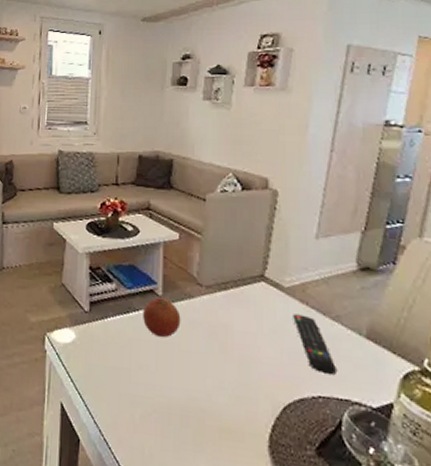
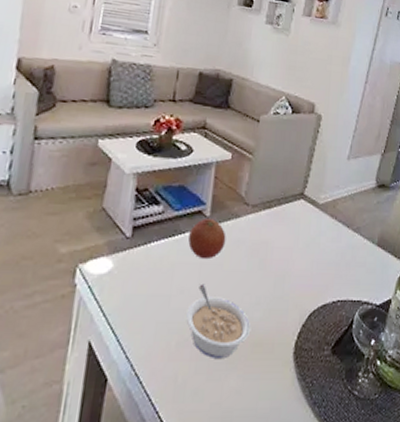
legume: none [147,361,217,439] -> present [186,284,251,358]
remote control: present [293,314,338,374] -> none [324,228,354,279]

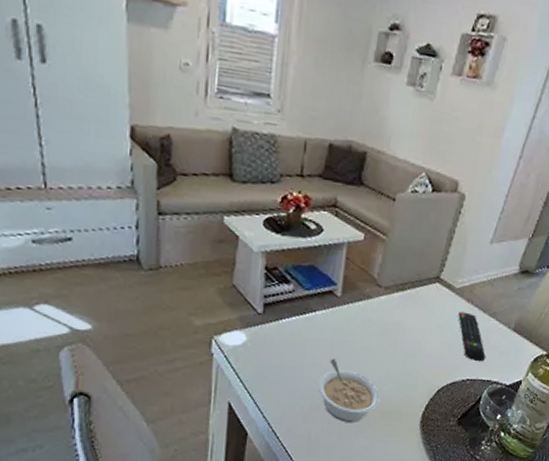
fruit: present [188,219,226,258] -> none [319,298,358,336]
remote control: none [324,228,354,279] -> present [458,312,486,361]

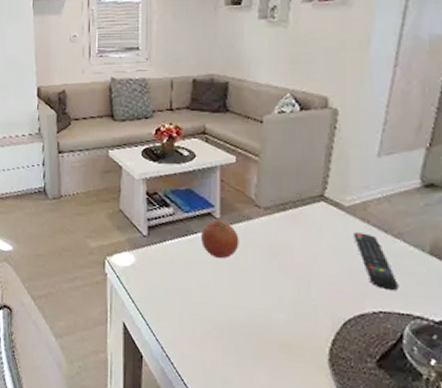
legume: present [318,358,381,422] -> none [207,281,277,354]
fruit: none [319,298,358,336] -> present [201,220,239,258]

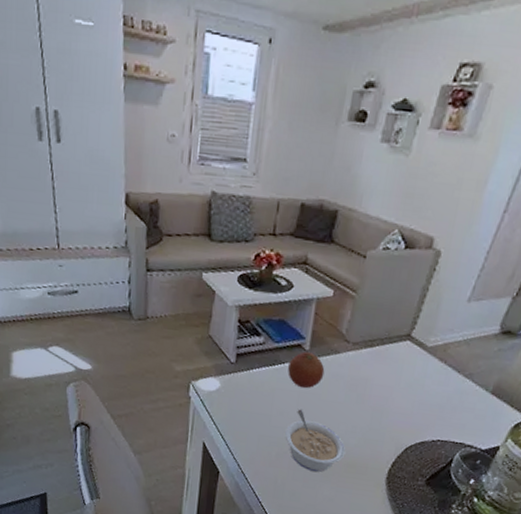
legume: none [207,281,277,354] -> present [285,409,346,472]
remote control: present [354,232,399,290] -> none [429,371,460,423]

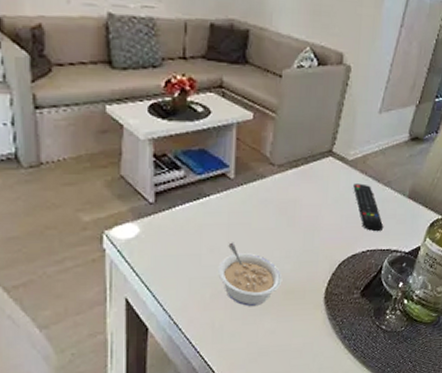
fruit: present [288,352,325,388] -> none [214,181,253,219]
remote control: none [429,371,460,423] -> present [353,183,384,231]

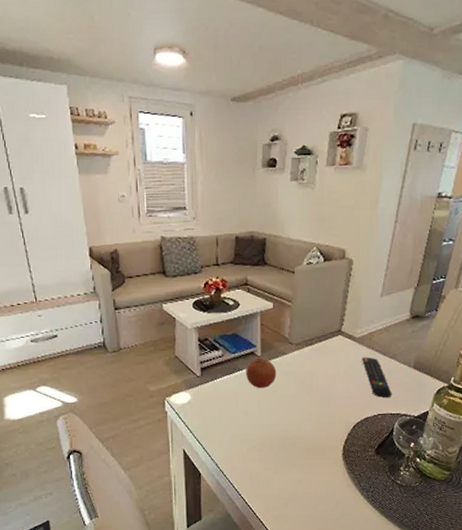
fruit: none [214,181,253,219] -> present [246,358,277,388]
legume: present [218,242,283,306] -> none [252,407,305,459]

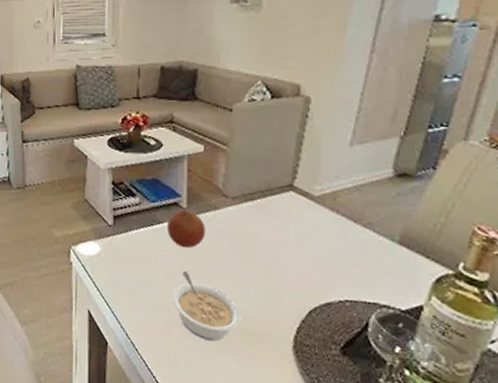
legume: none [252,407,305,459] -> present [173,270,242,341]
remote control: present [362,357,392,397] -> none [322,222,367,279]

